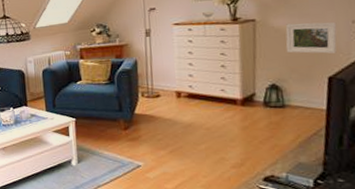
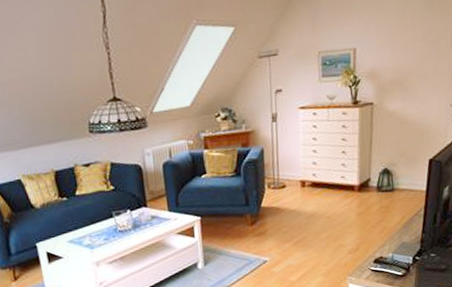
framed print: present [285,22,337,54] -> none [397,105,439,137]

